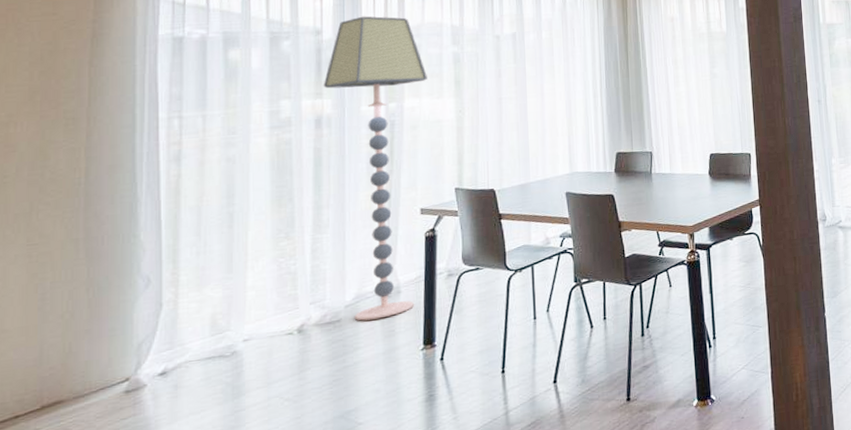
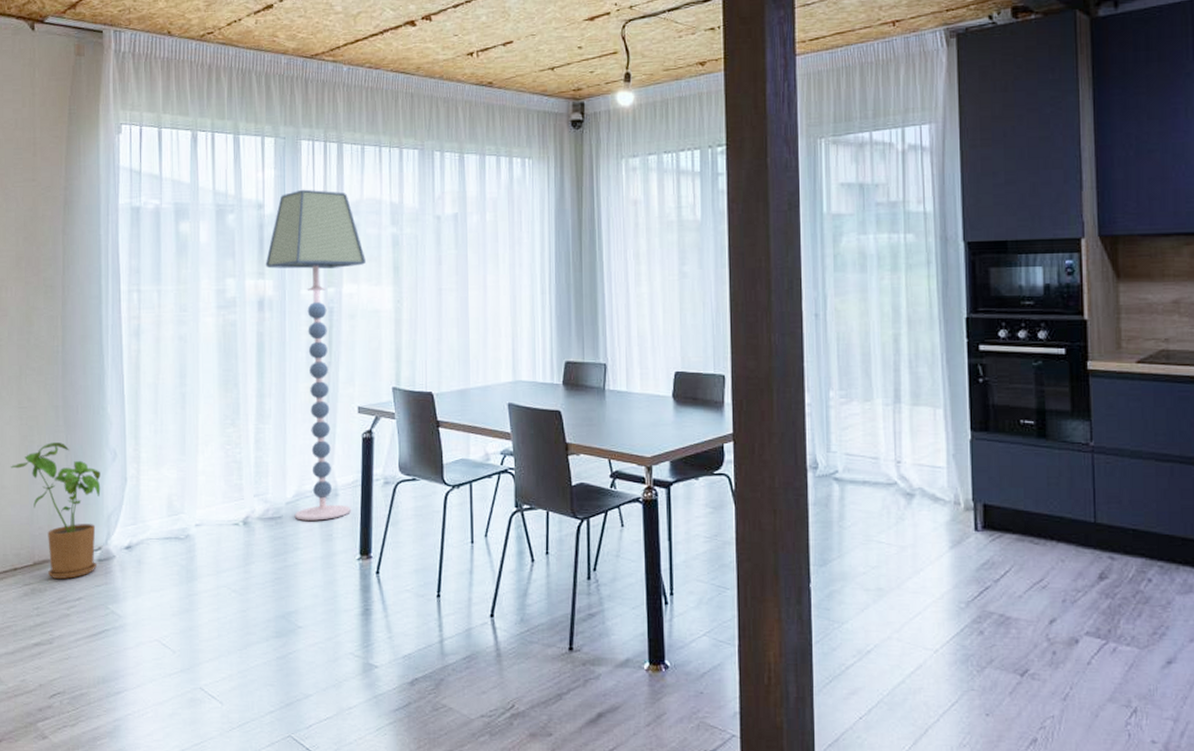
house plant: none [14,276,130,420] -> present [10,443,101,580]

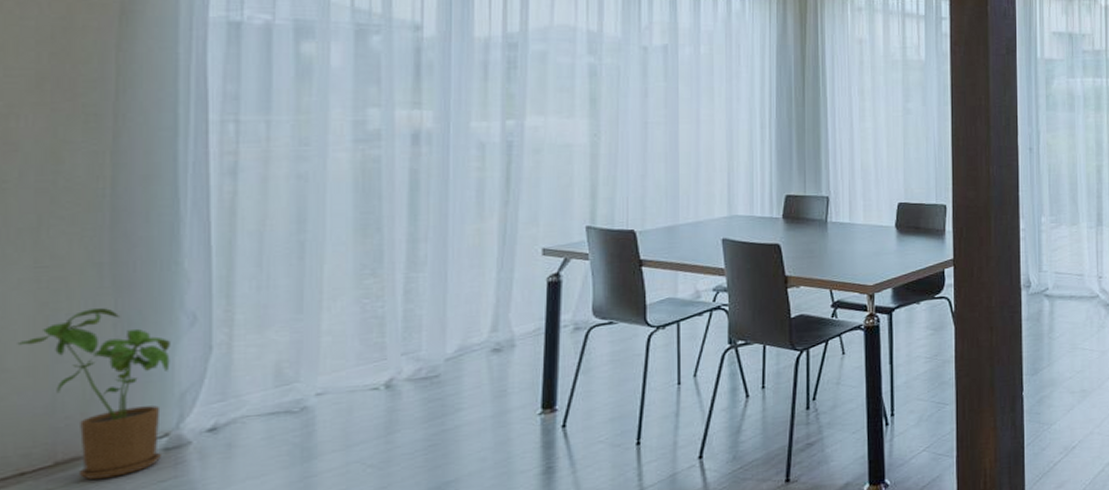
floor lamp: present [265,189,366,521] -> none [422,11,555,378]

